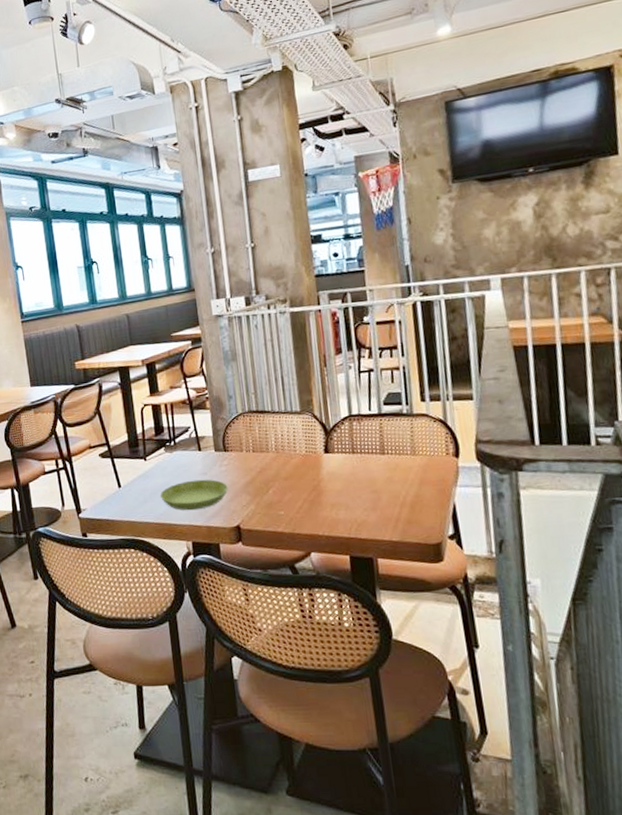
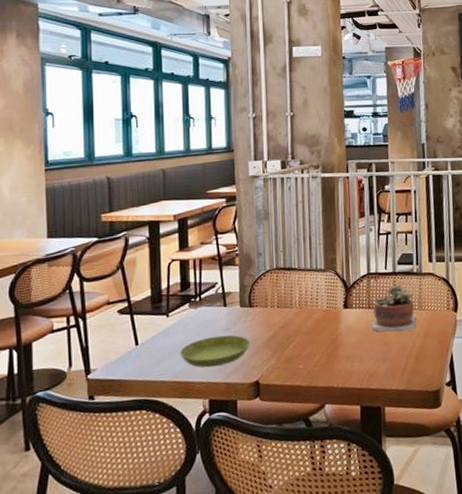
succulent plant: none [357,426,409,479] -> present [371,284,416,332]

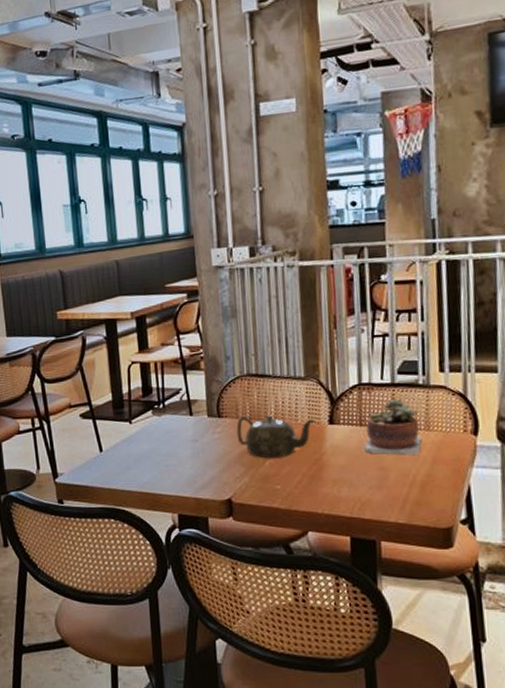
saucer: present [179,335,250,368] -> none [145,447,221,480]
teapot: none [265,303,332,342] -> present [236,415,315,459]

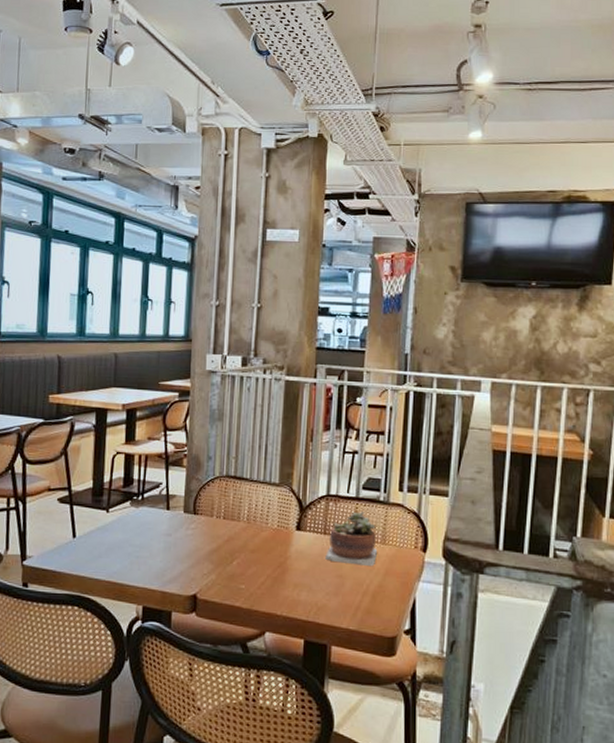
teapot: present [236,415,315,459] -> none [209,515,283,559]

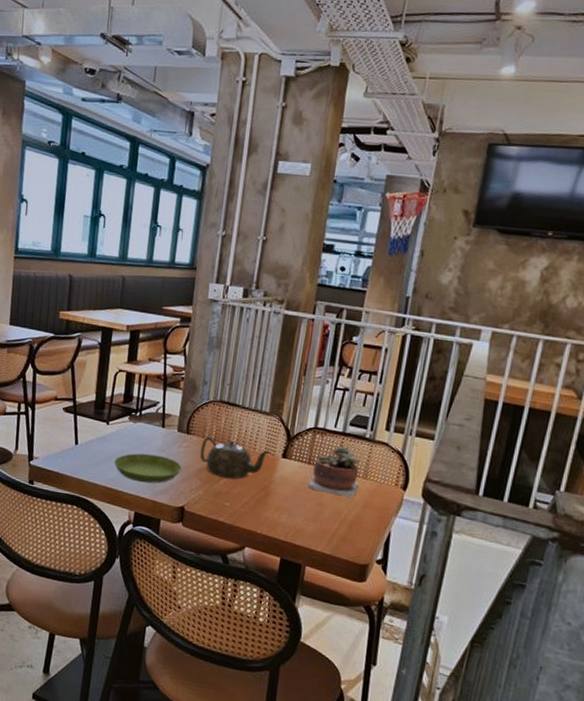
saucer: none [116,540,191,573] -> present [113,453,182,483]
teapot: none [209,515,283,559] -> present [200,436,270,479]

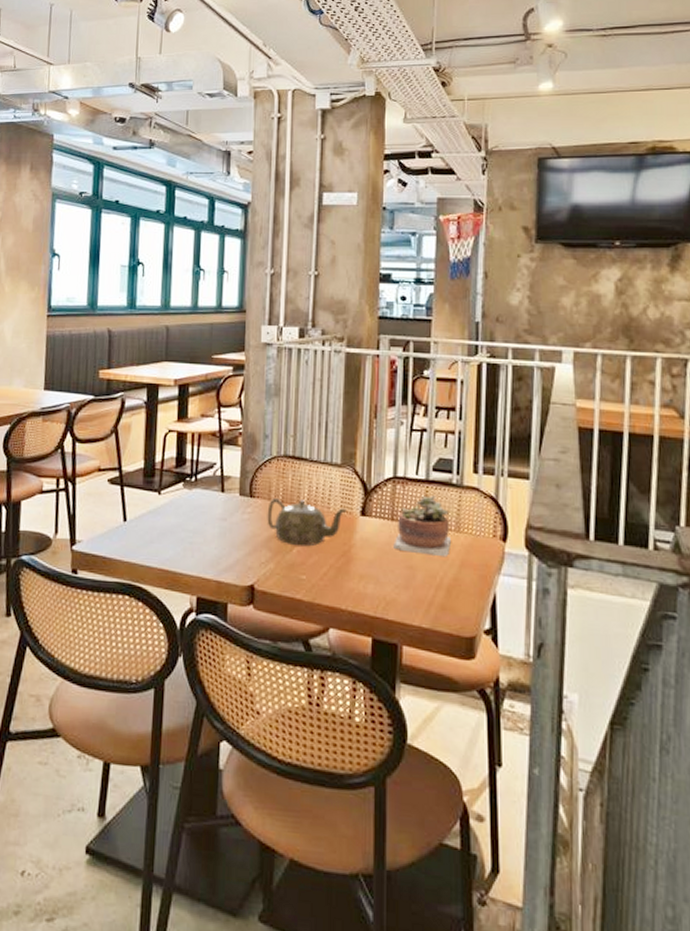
saucer: present [113,453,182,483] -> none [169,524,248,560]

